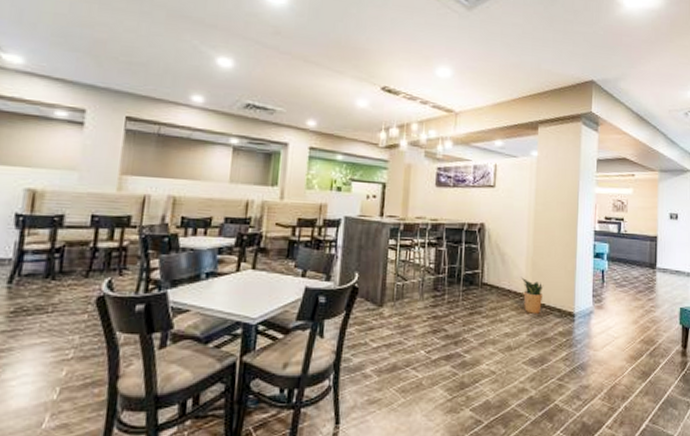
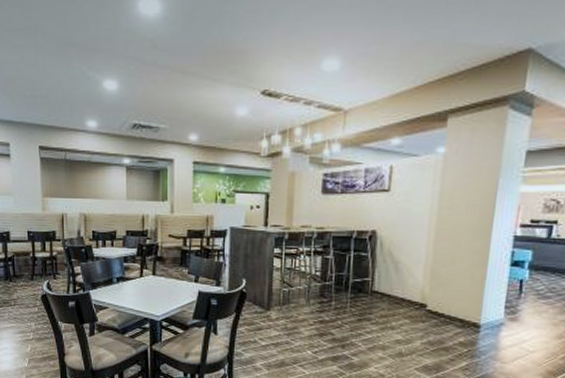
potted plant: present [521,277,544,314] -> none [417,285,444,323]

